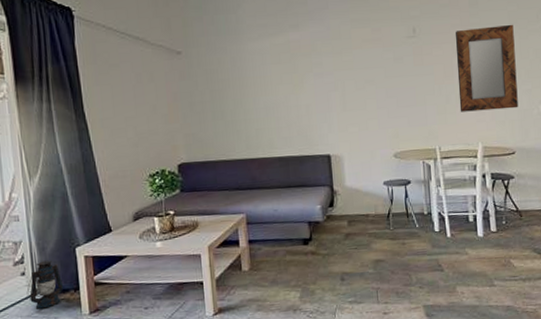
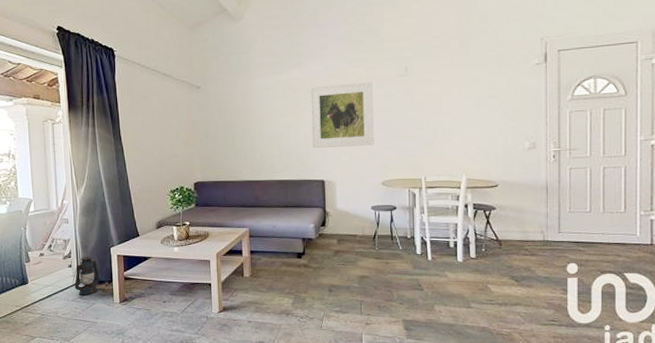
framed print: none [310,43,384,120] -> present [310,81,374,149]
home mirror: present [455,24,518,112] -> none [445,64,504,146]

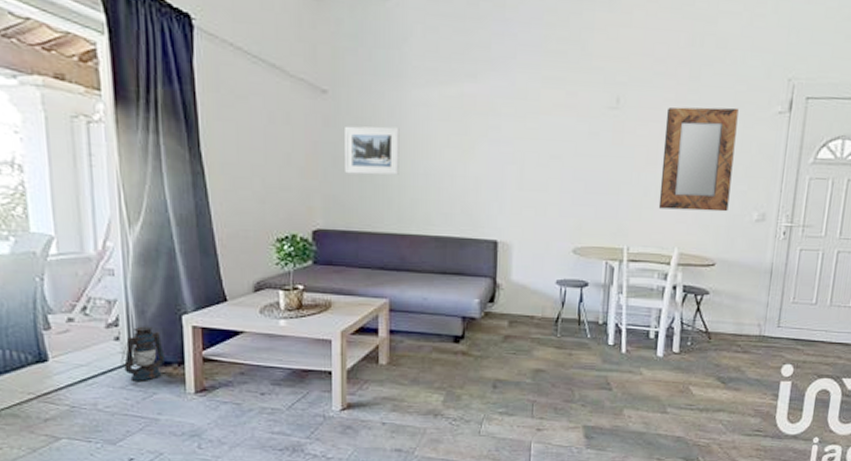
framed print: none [213,106,251,142] -> present [345,125,400,176]
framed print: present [310,81,374,149] -> none [484,109,572,199]
home mirror: none [445,64,504,146] -> present [658,107,739,212]

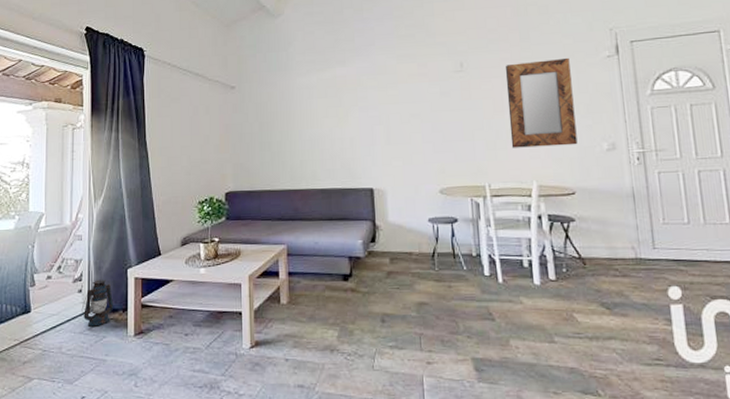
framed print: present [345,125,400,176] -> none [248,107,290,146]

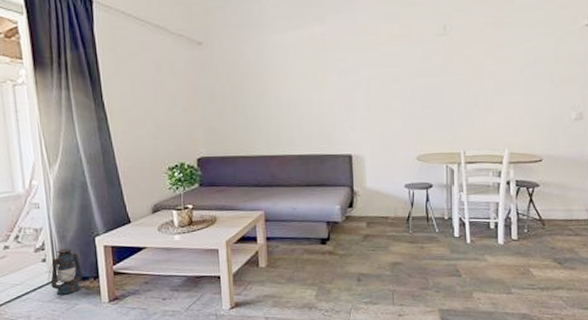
home mirror: present [505,57,578,148] -> none [487,24,550,116]

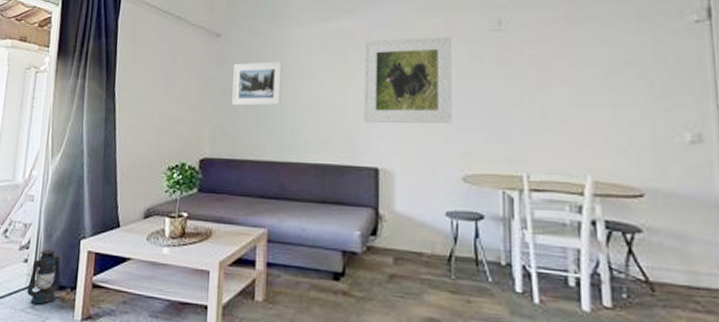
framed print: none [218,67,265,109] -> present [232,61,283,106]
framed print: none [335,40,408,119] -> present [364,36,452,124]

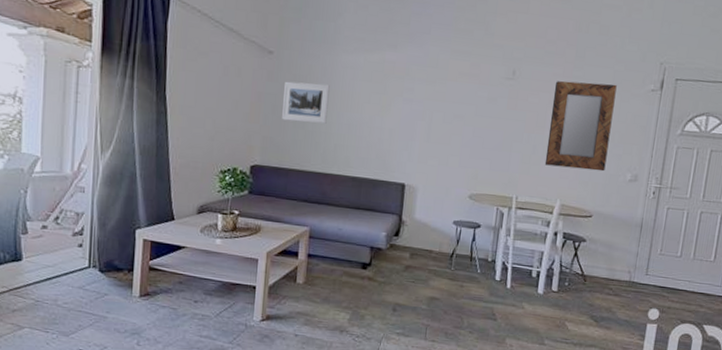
lantern: present [25,249,62,305] -> none [81,236,119,284]
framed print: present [364,36,452,124] -> none [397,74,475,153]
home mirror: none [556,20,650,133] -> present [544,80,617,172]

